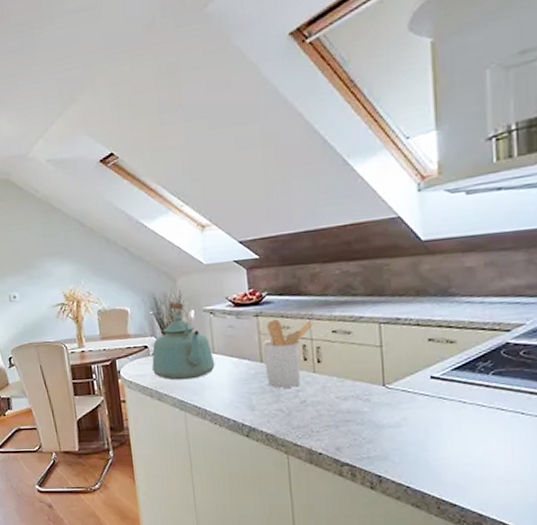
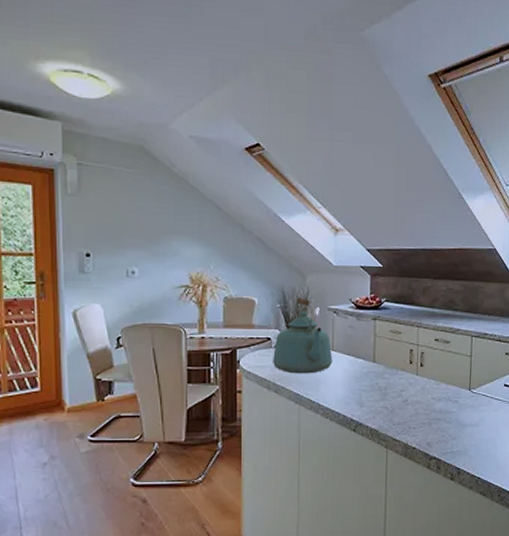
utensil holder: present [261,319,314,388] -> none [376,324,421,387]

